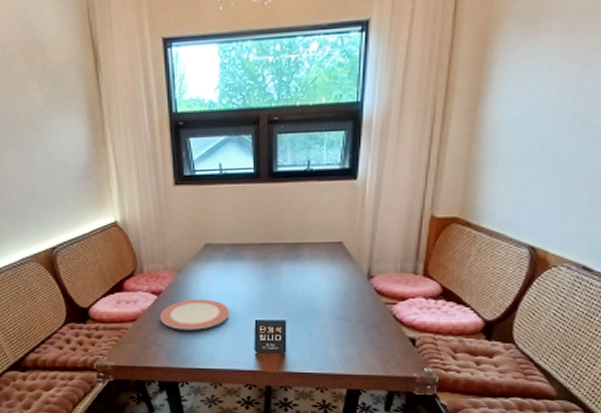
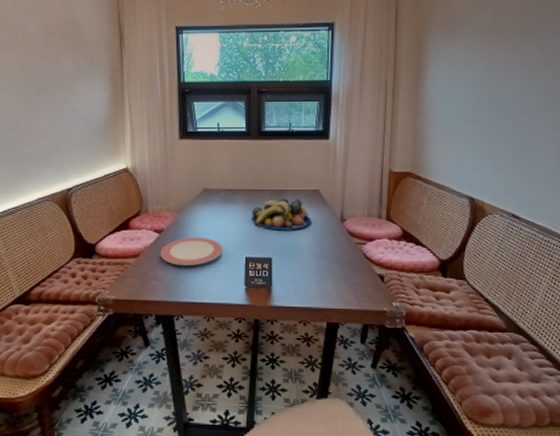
fruit bowl: none [261,252,332,290] -> present [251,197,311,231]

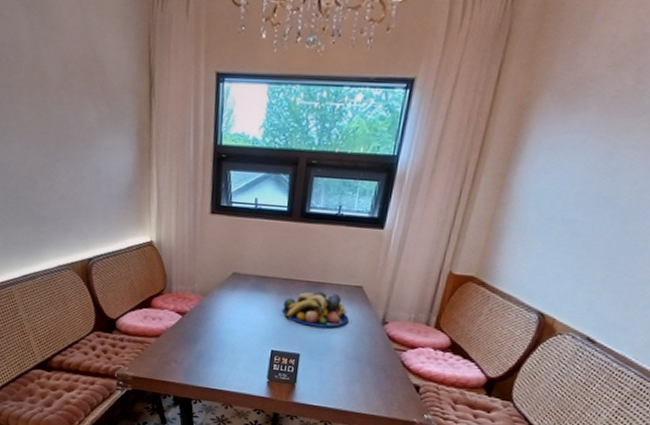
plate: present [160,238,223,266] -> none [182,323,248,353]

